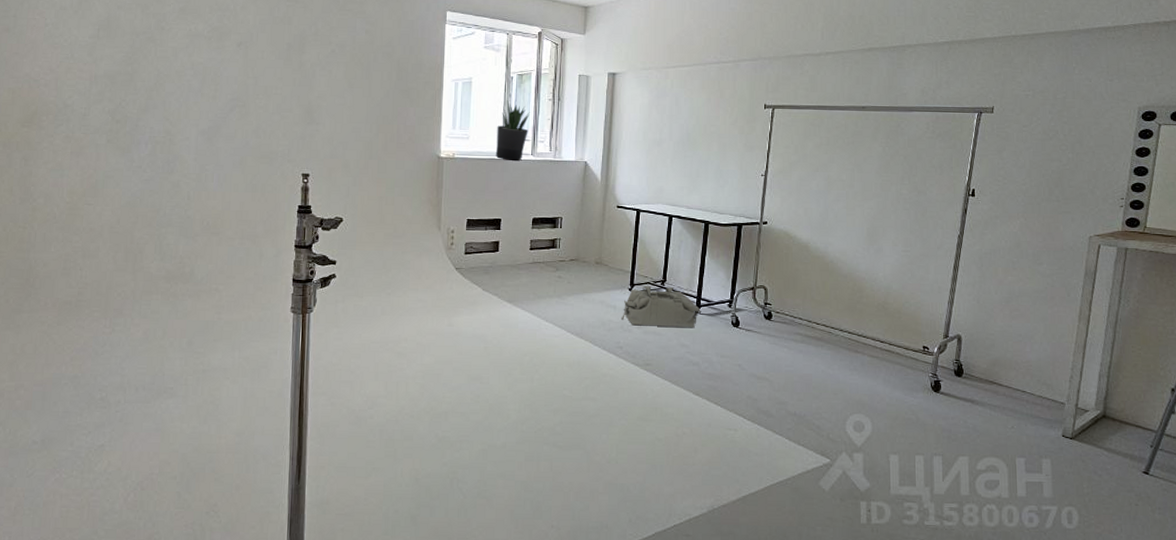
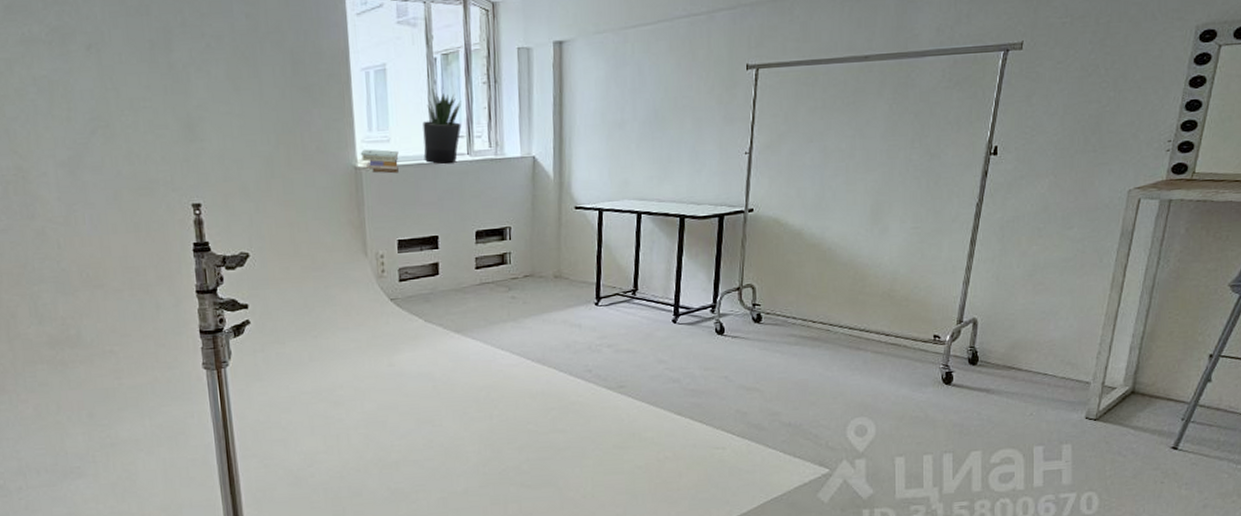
books: none [444,143,475,165] -> present [360,149,399,174]
duffel bag: present [621,285,702,327] -> none [587,297,681,345]

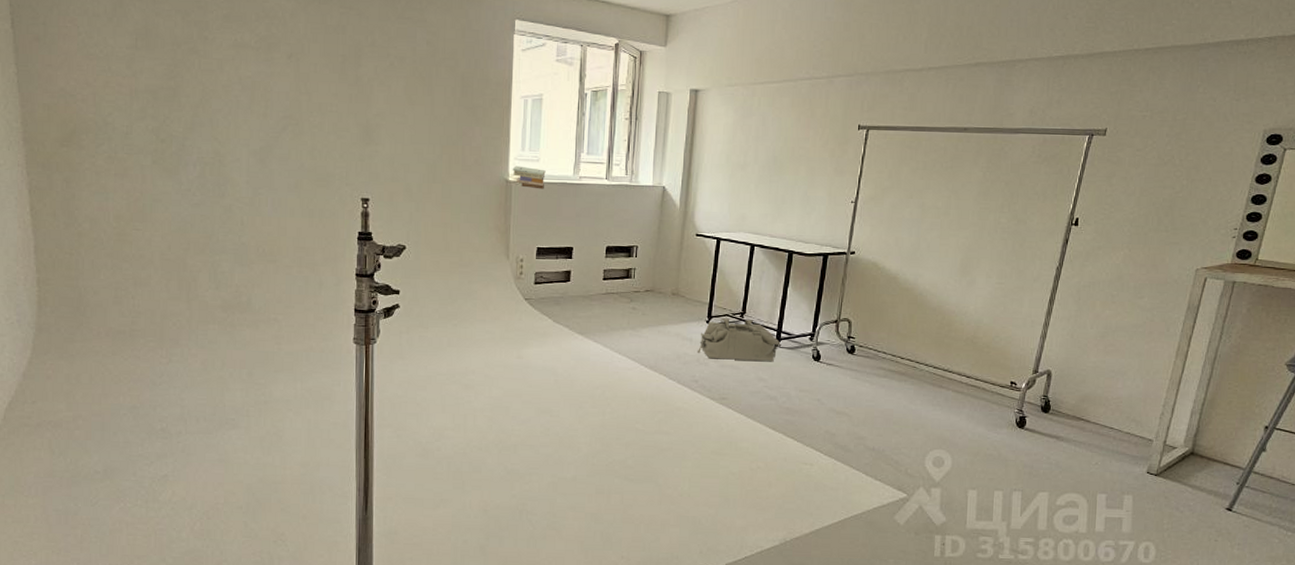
planter: present [423,88,462,164] -> none [567,119,605,185]
duffel bag: none [587,297,681,345] -> present [697,318,782,361]

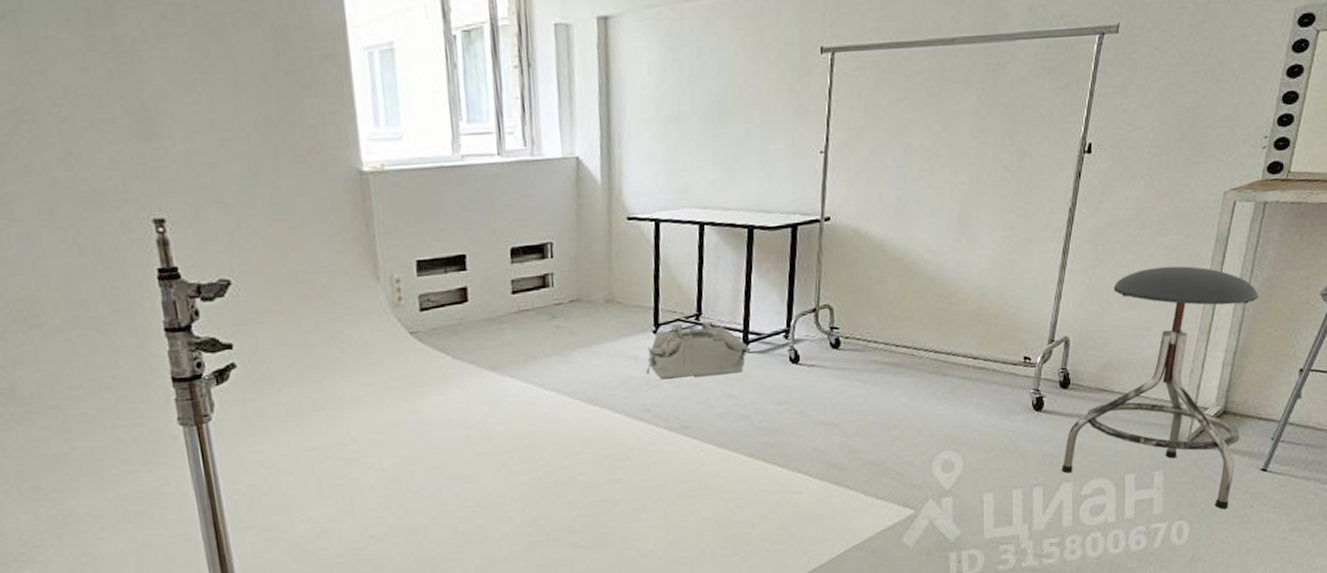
books: present [512,166,546,189] -> none [365,148,415,179]
stool: none [1039,323,1226,538] -> present [1061,265,1258,509]

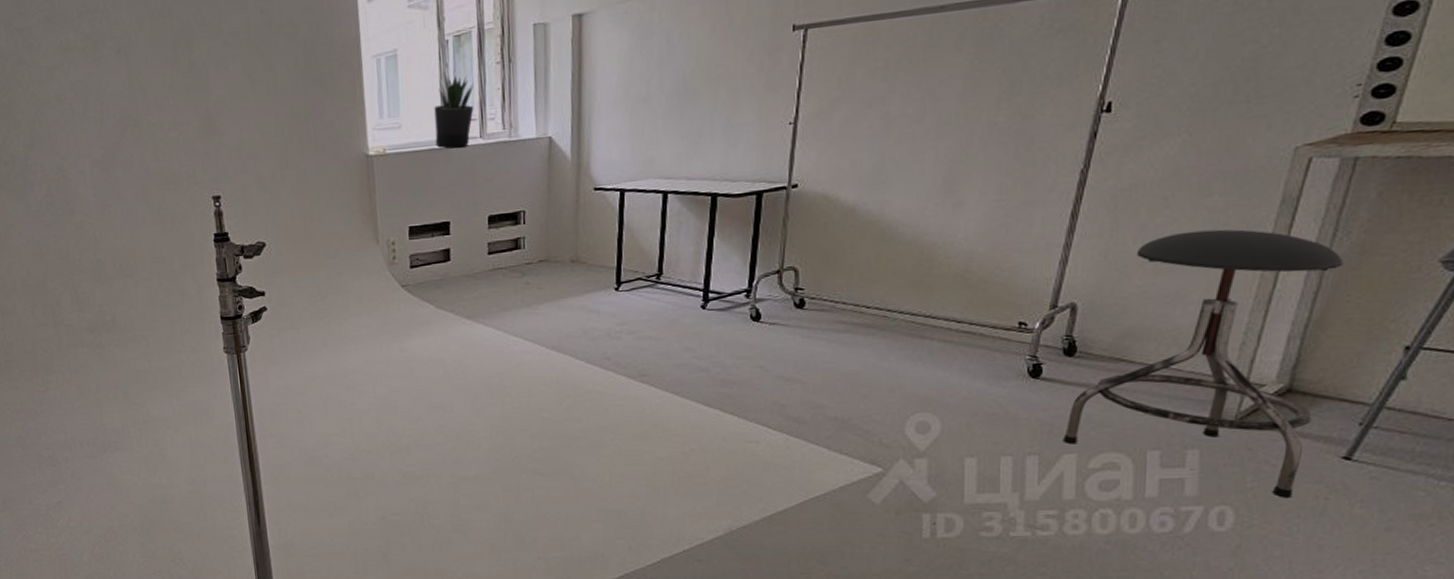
planter: none [442,73,490,167] -> present [434,72,474,149]
duffel bag: present [645,322,751,380] -> none [606,281,711,332]

